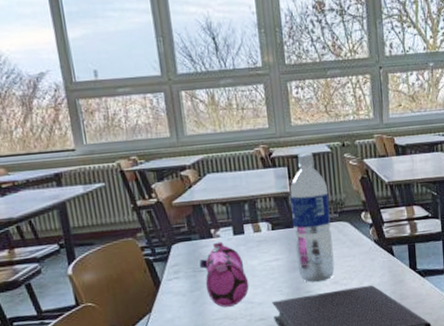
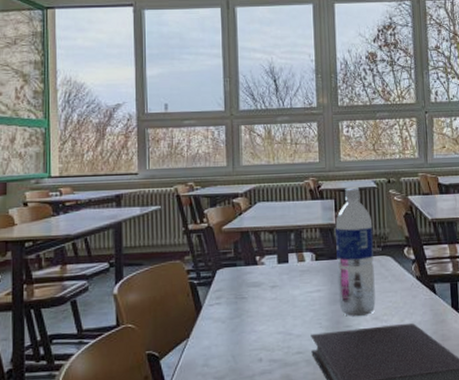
pencil case: present [199,241,249,307] -> none [242,269,289,337]

